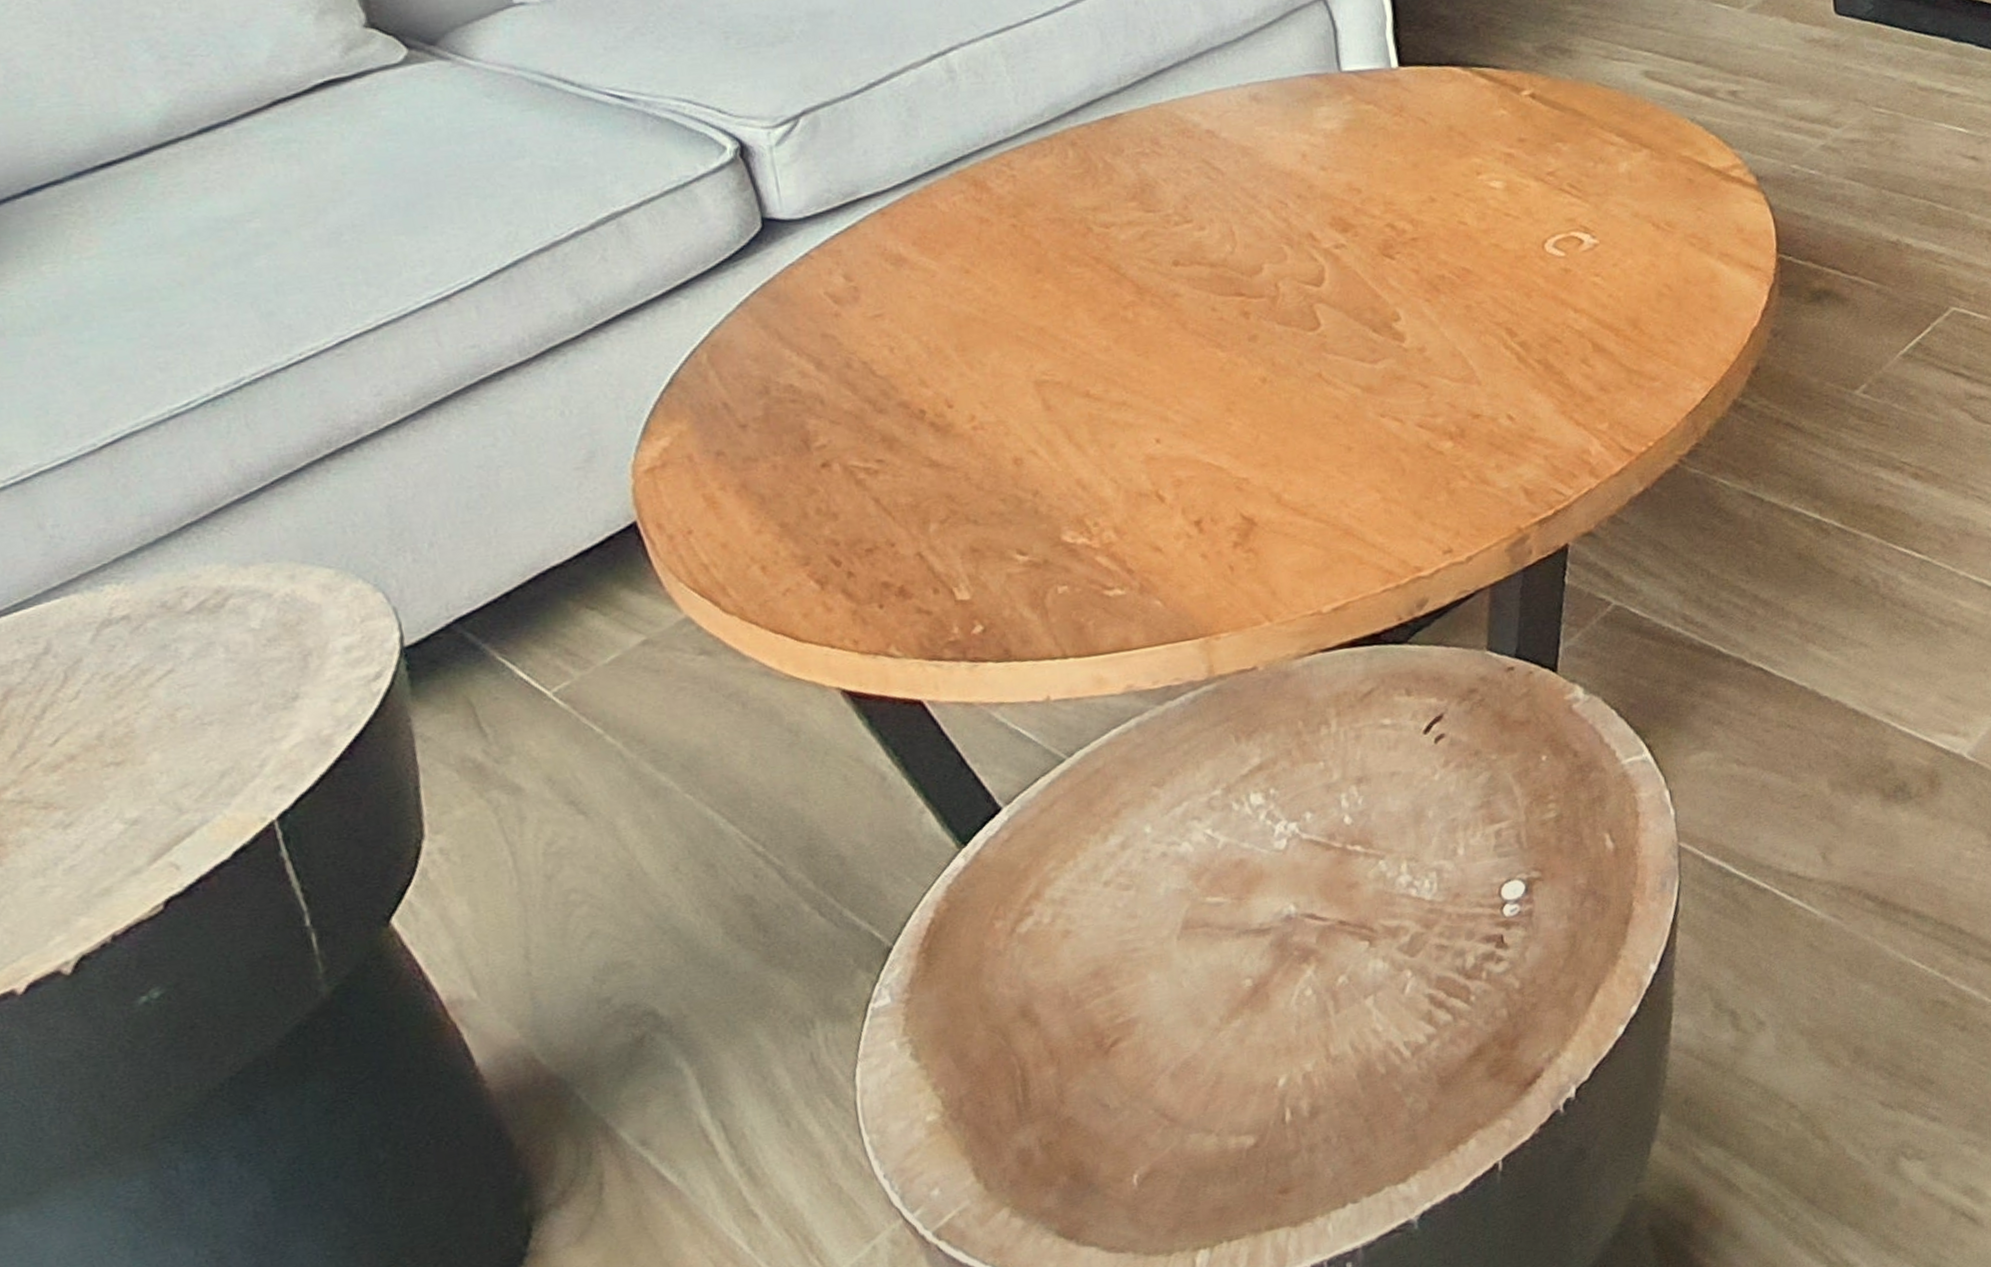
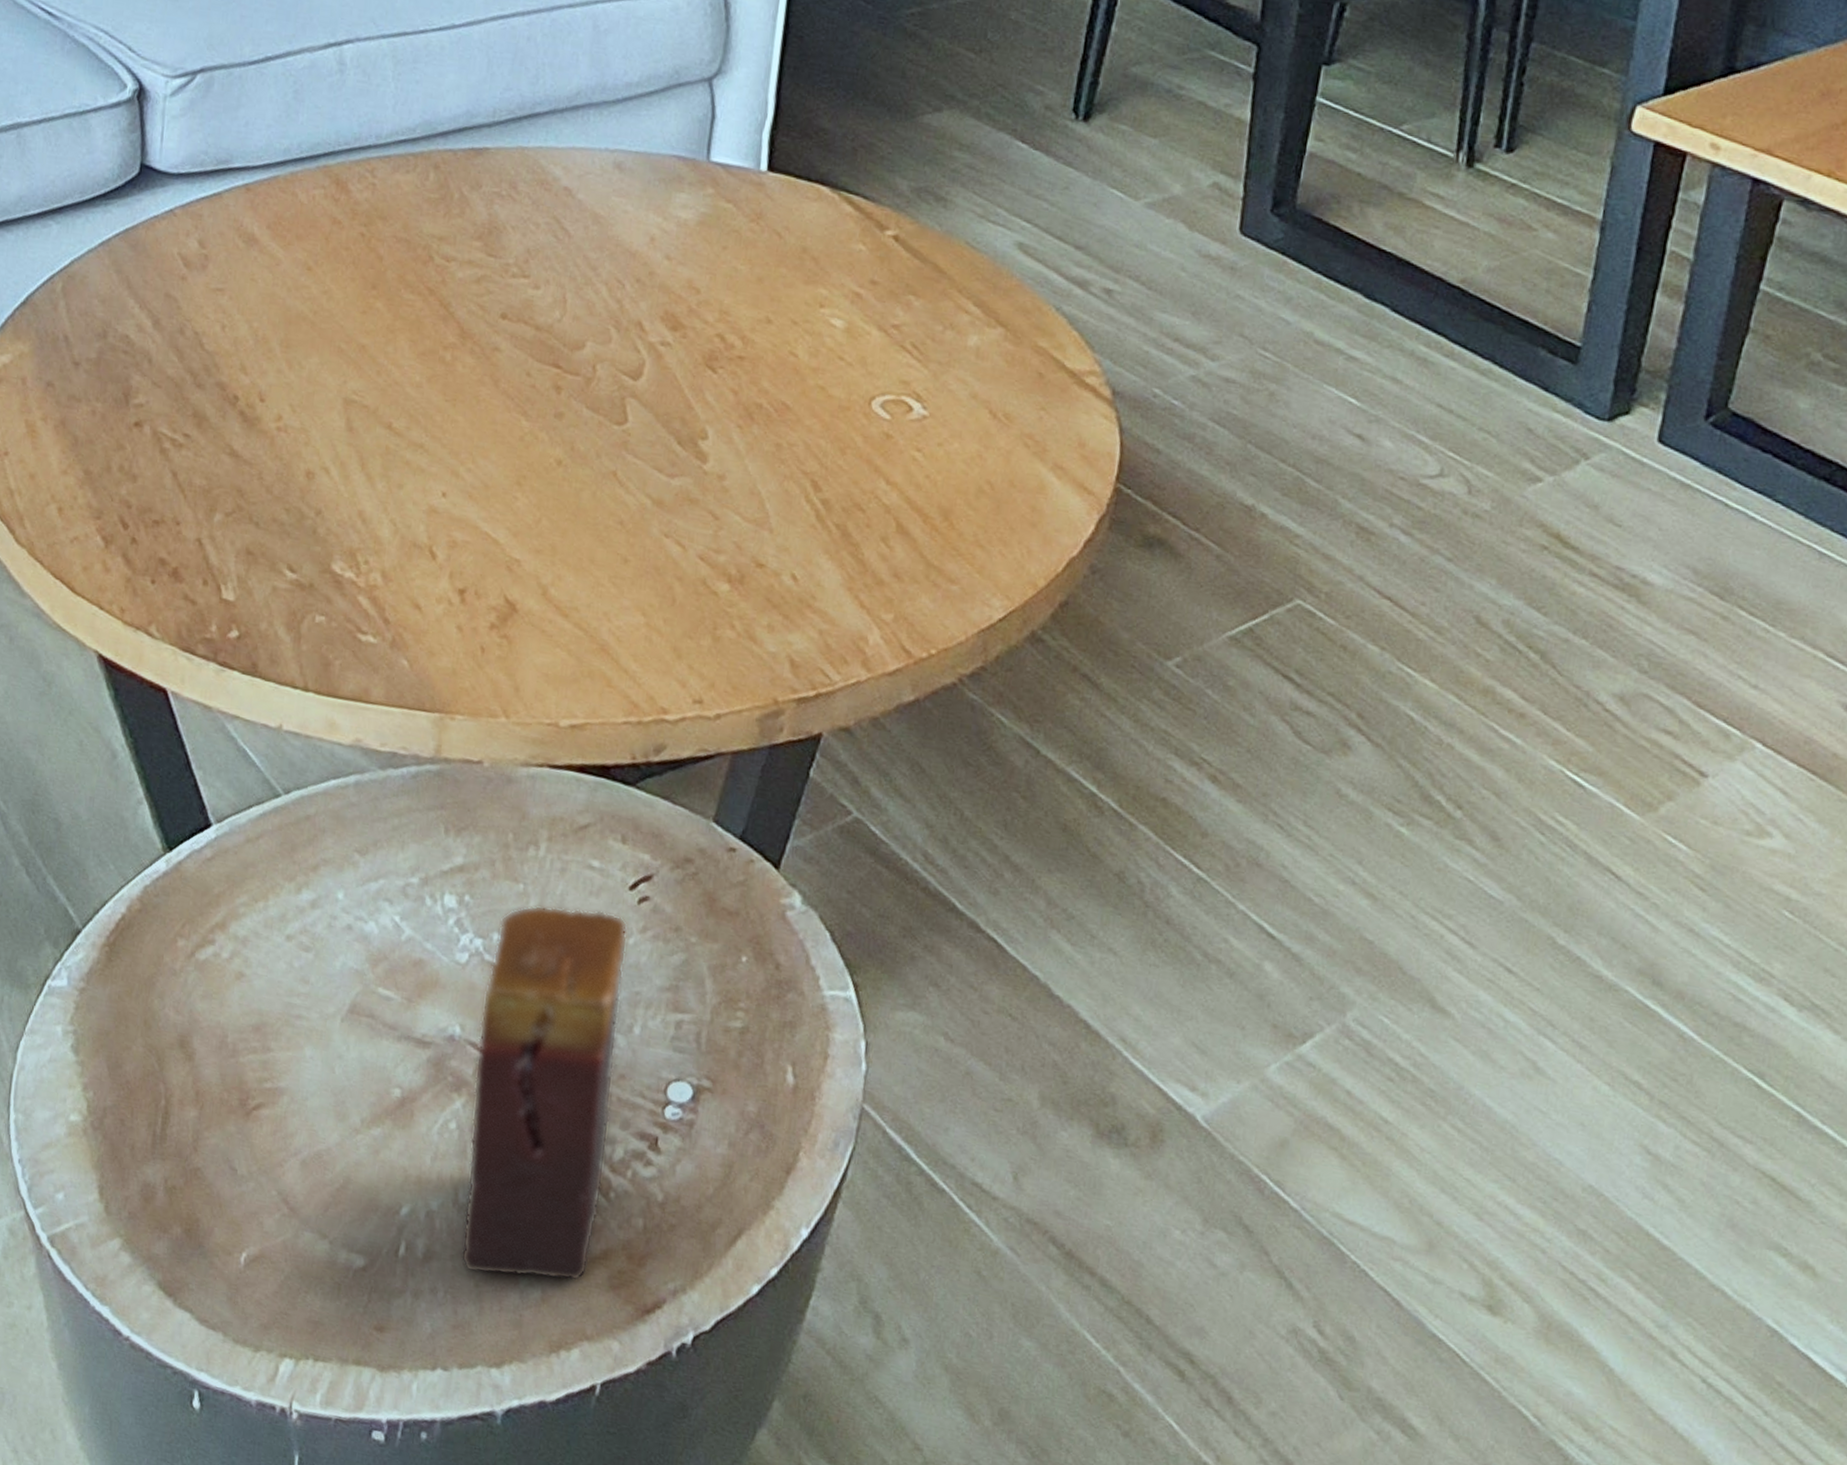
candle: none [1308,758,1467,1112] -> present [460,905,628,1281]

